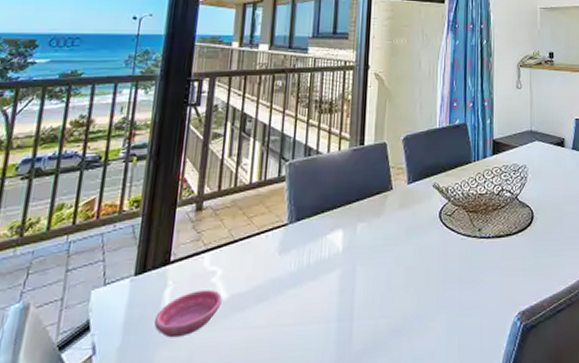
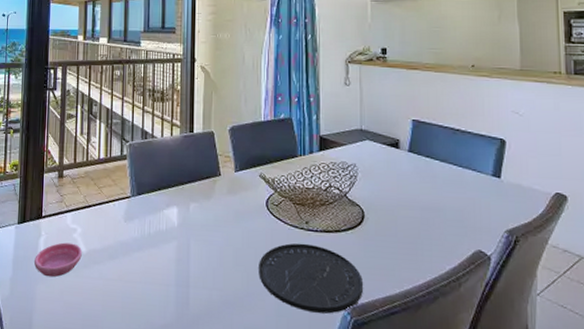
plate: none [430,252,532,325] -> present [259,243,363,314]

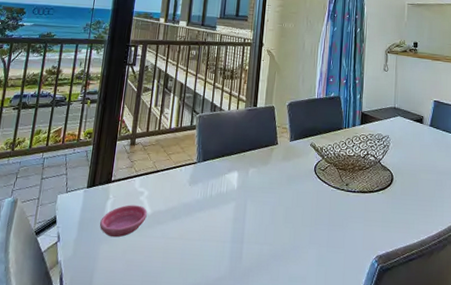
plate: present [259,243,363,314] -> none [304,202,389,262]

